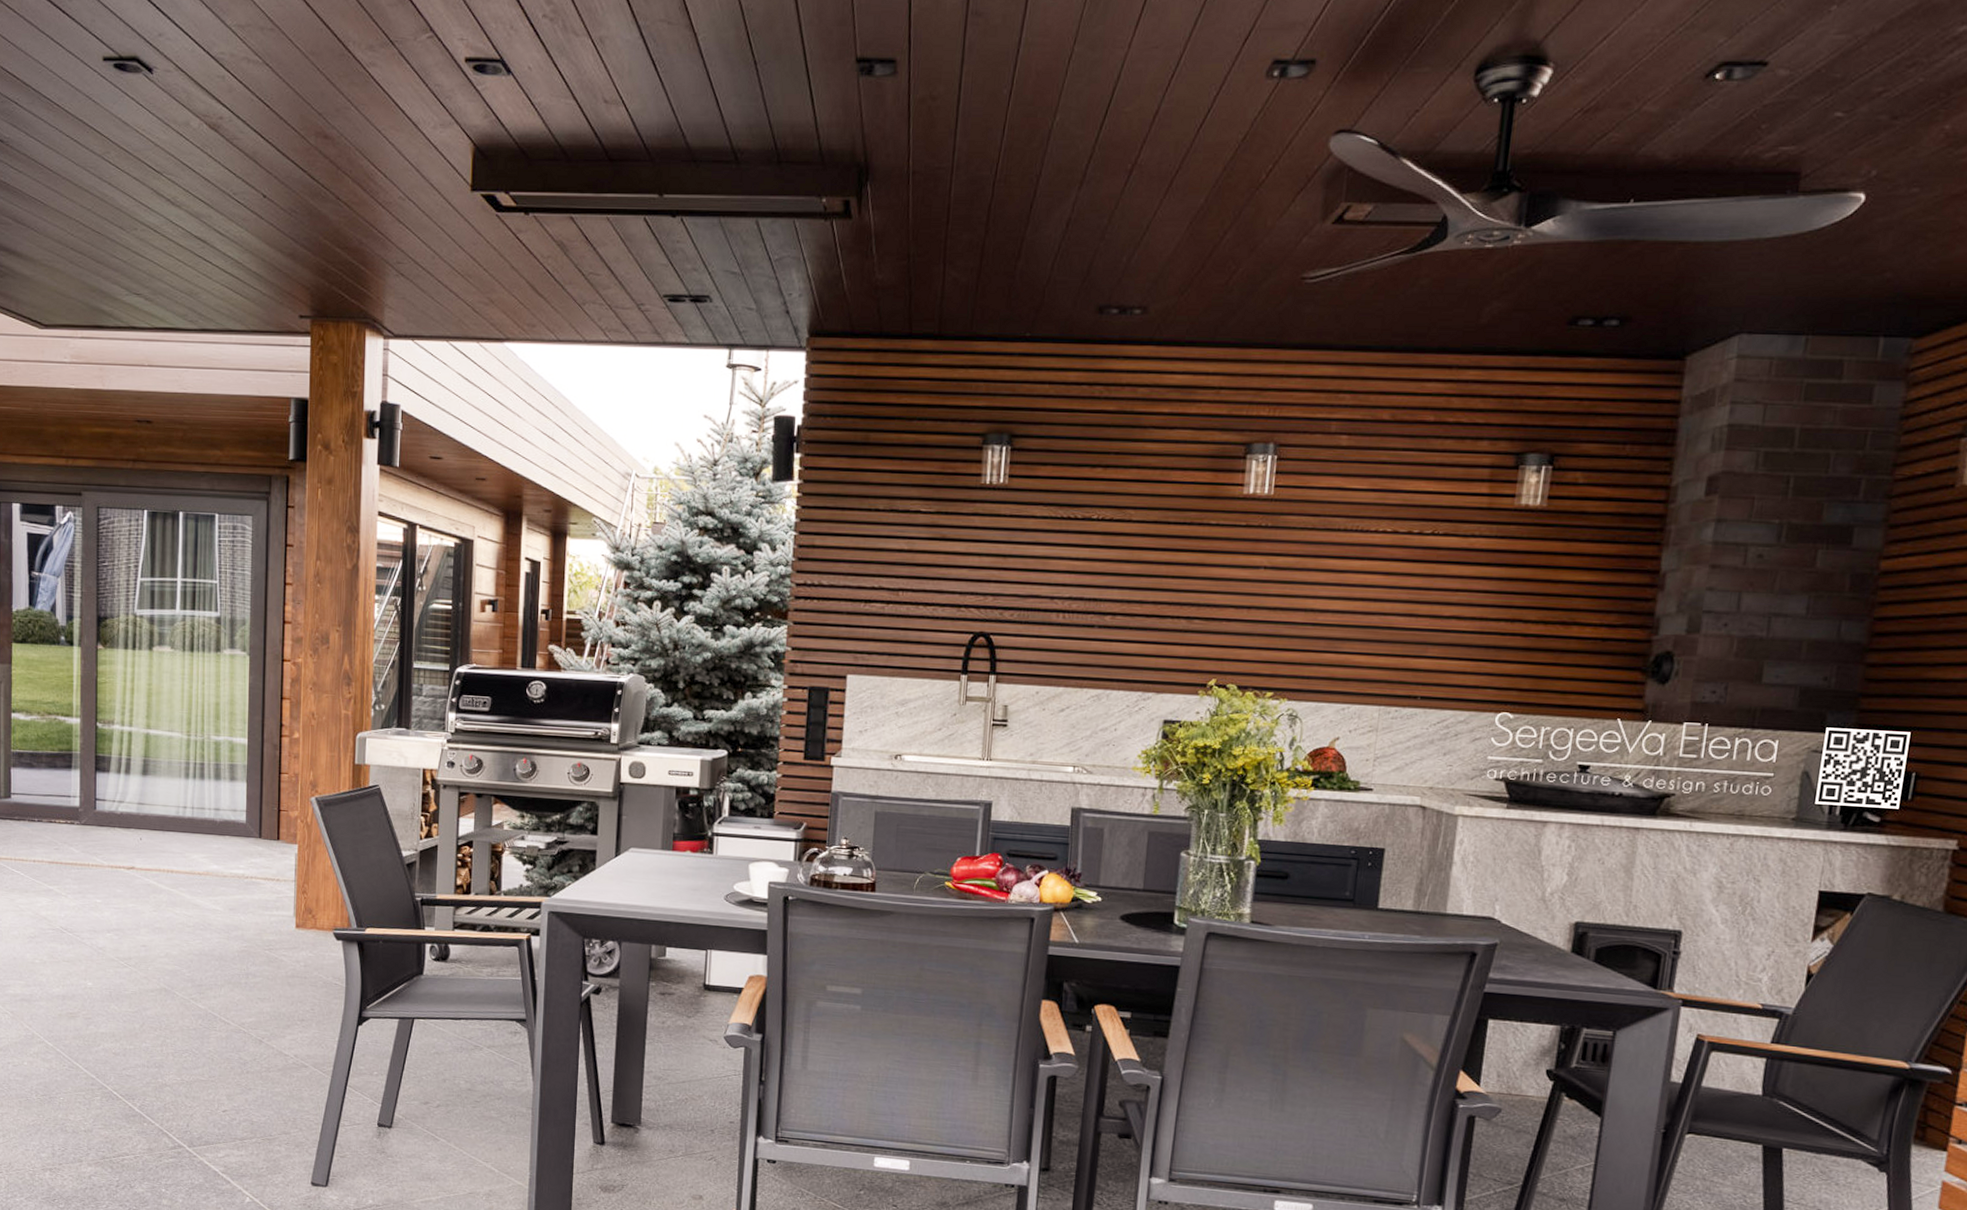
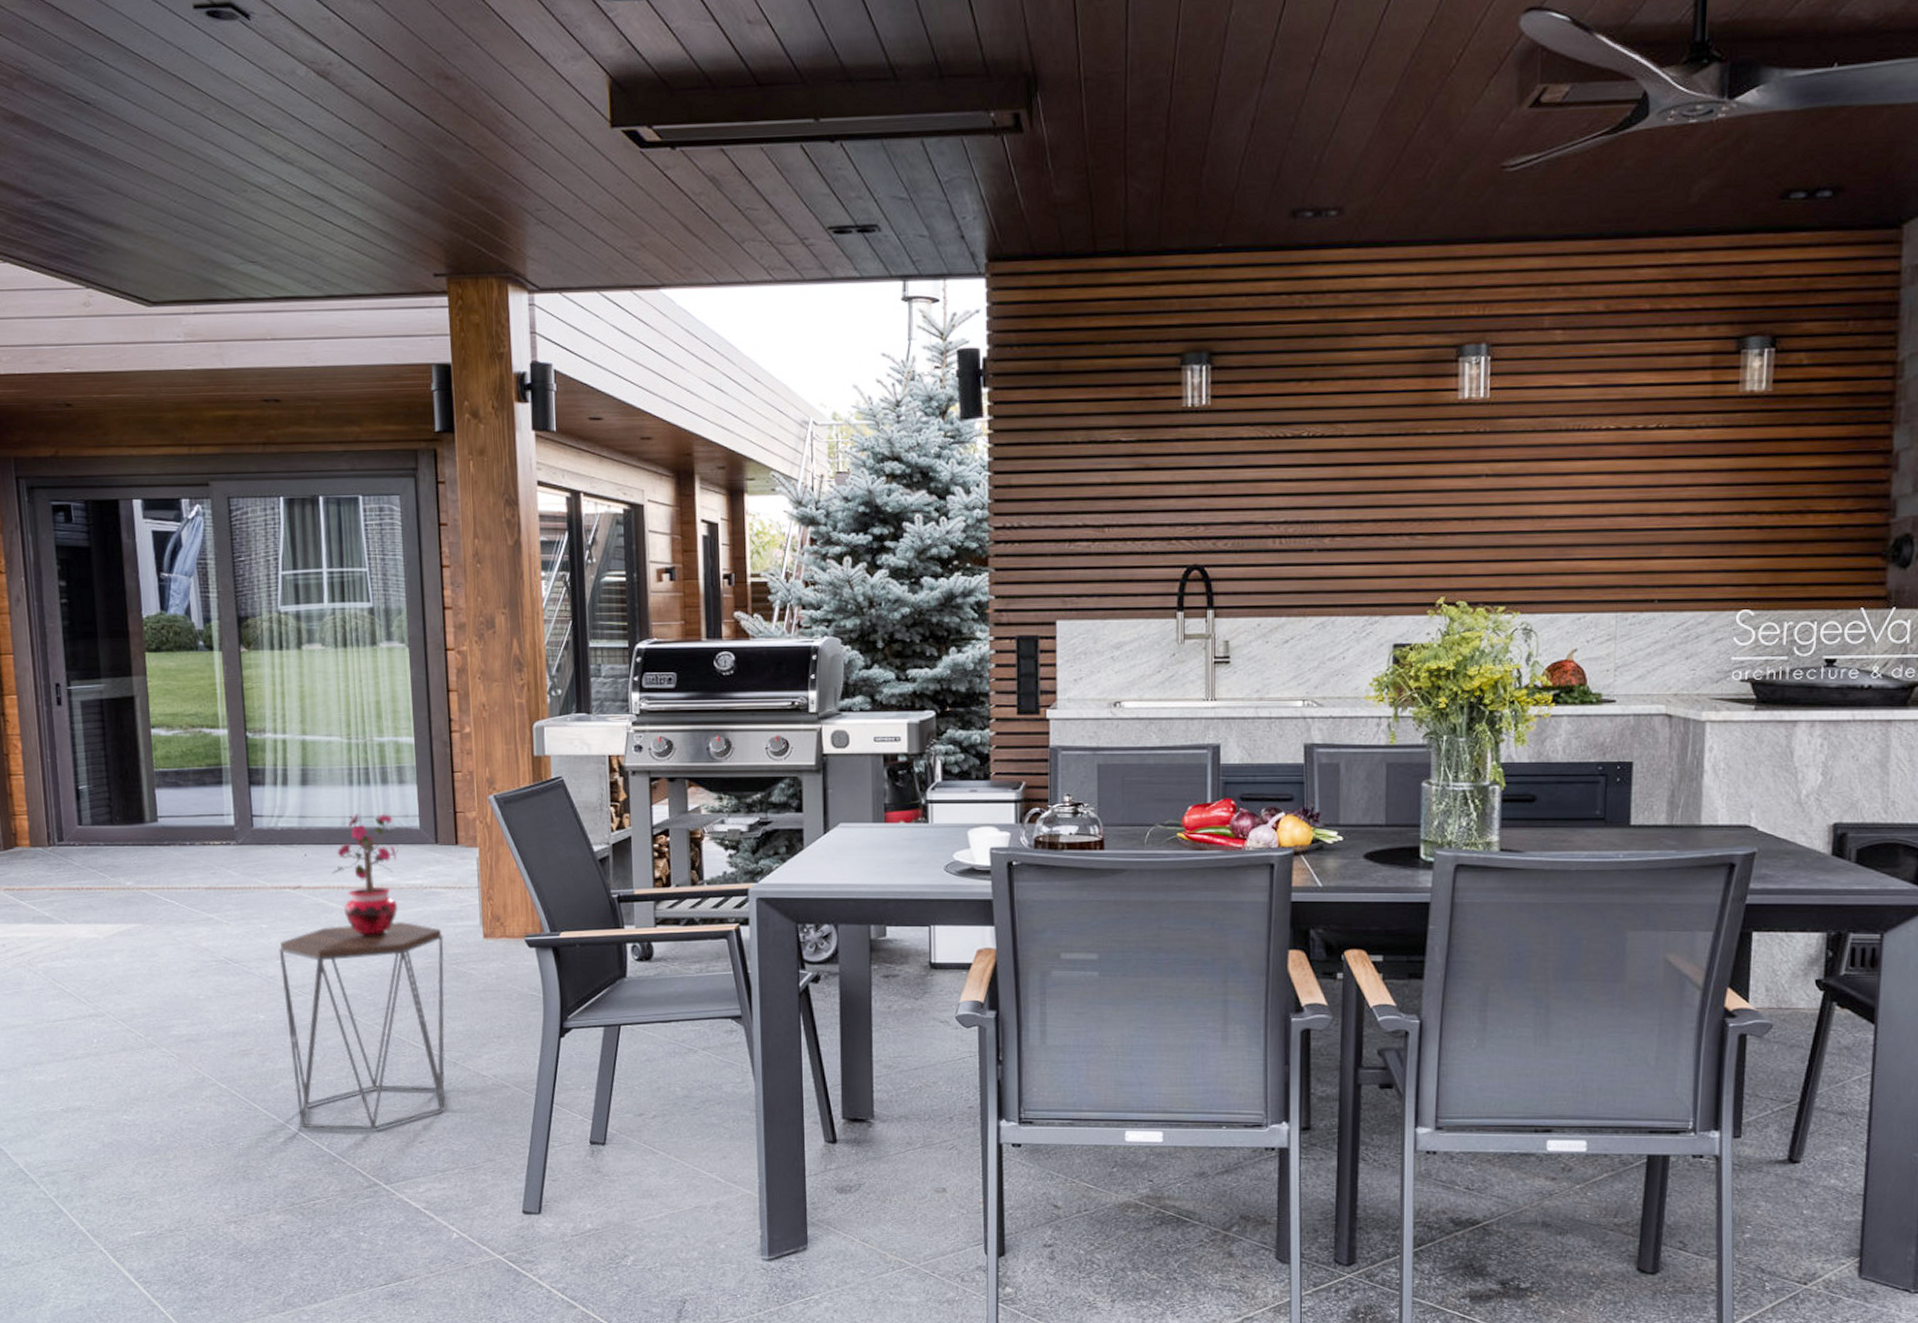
side table: none [110,906,259,1097] -> present [279,921,445,1131]
potted plant: none [163,804,225,920] -> present [332,812,399,937]

